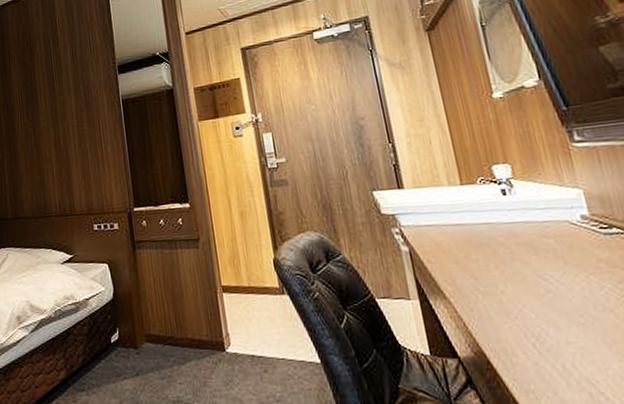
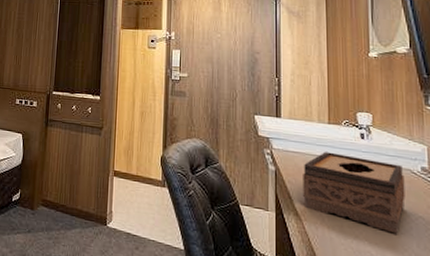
tissue box: none [441,217,571,299] -> present [303,151,405,234]

